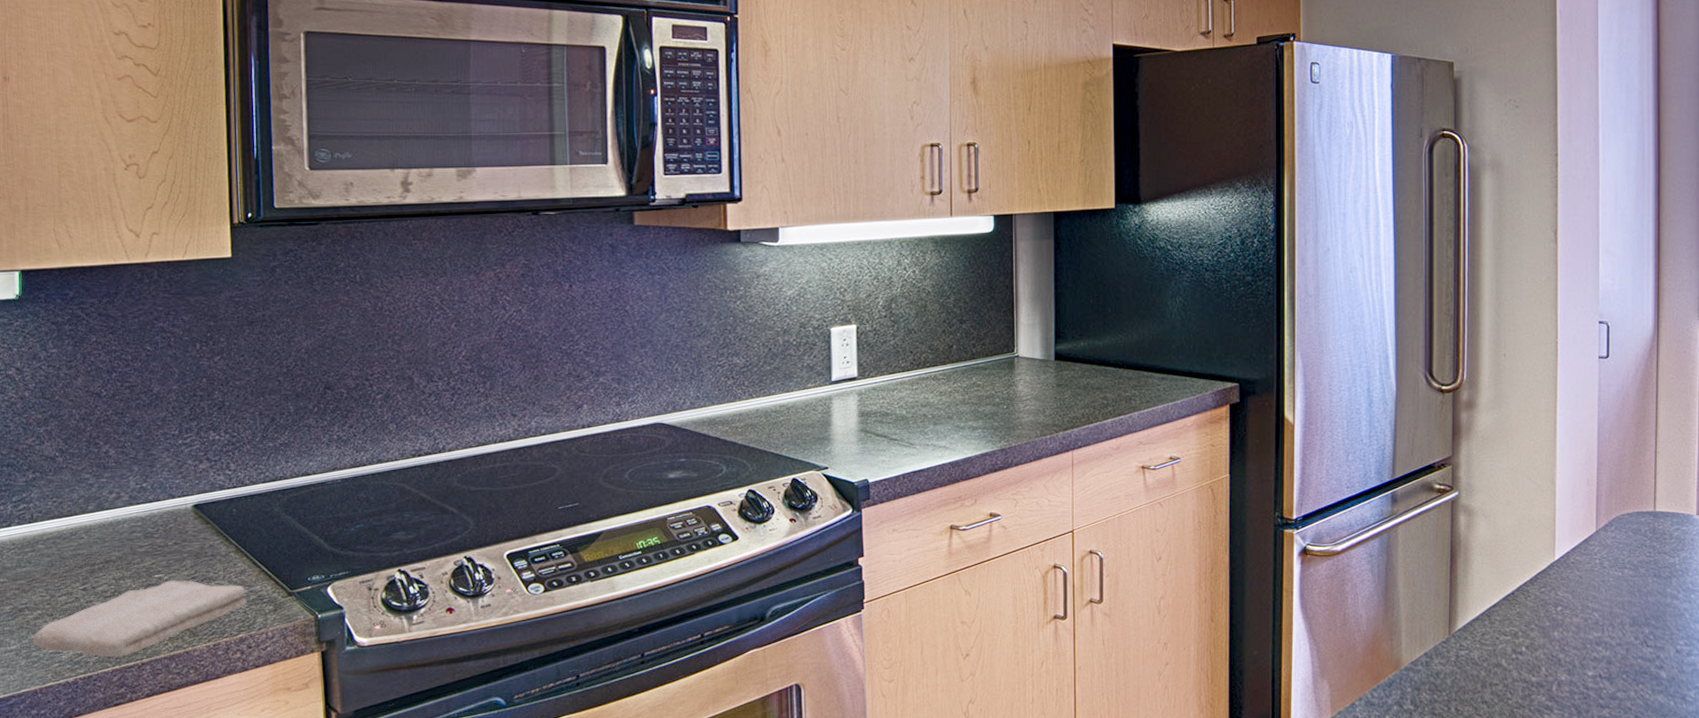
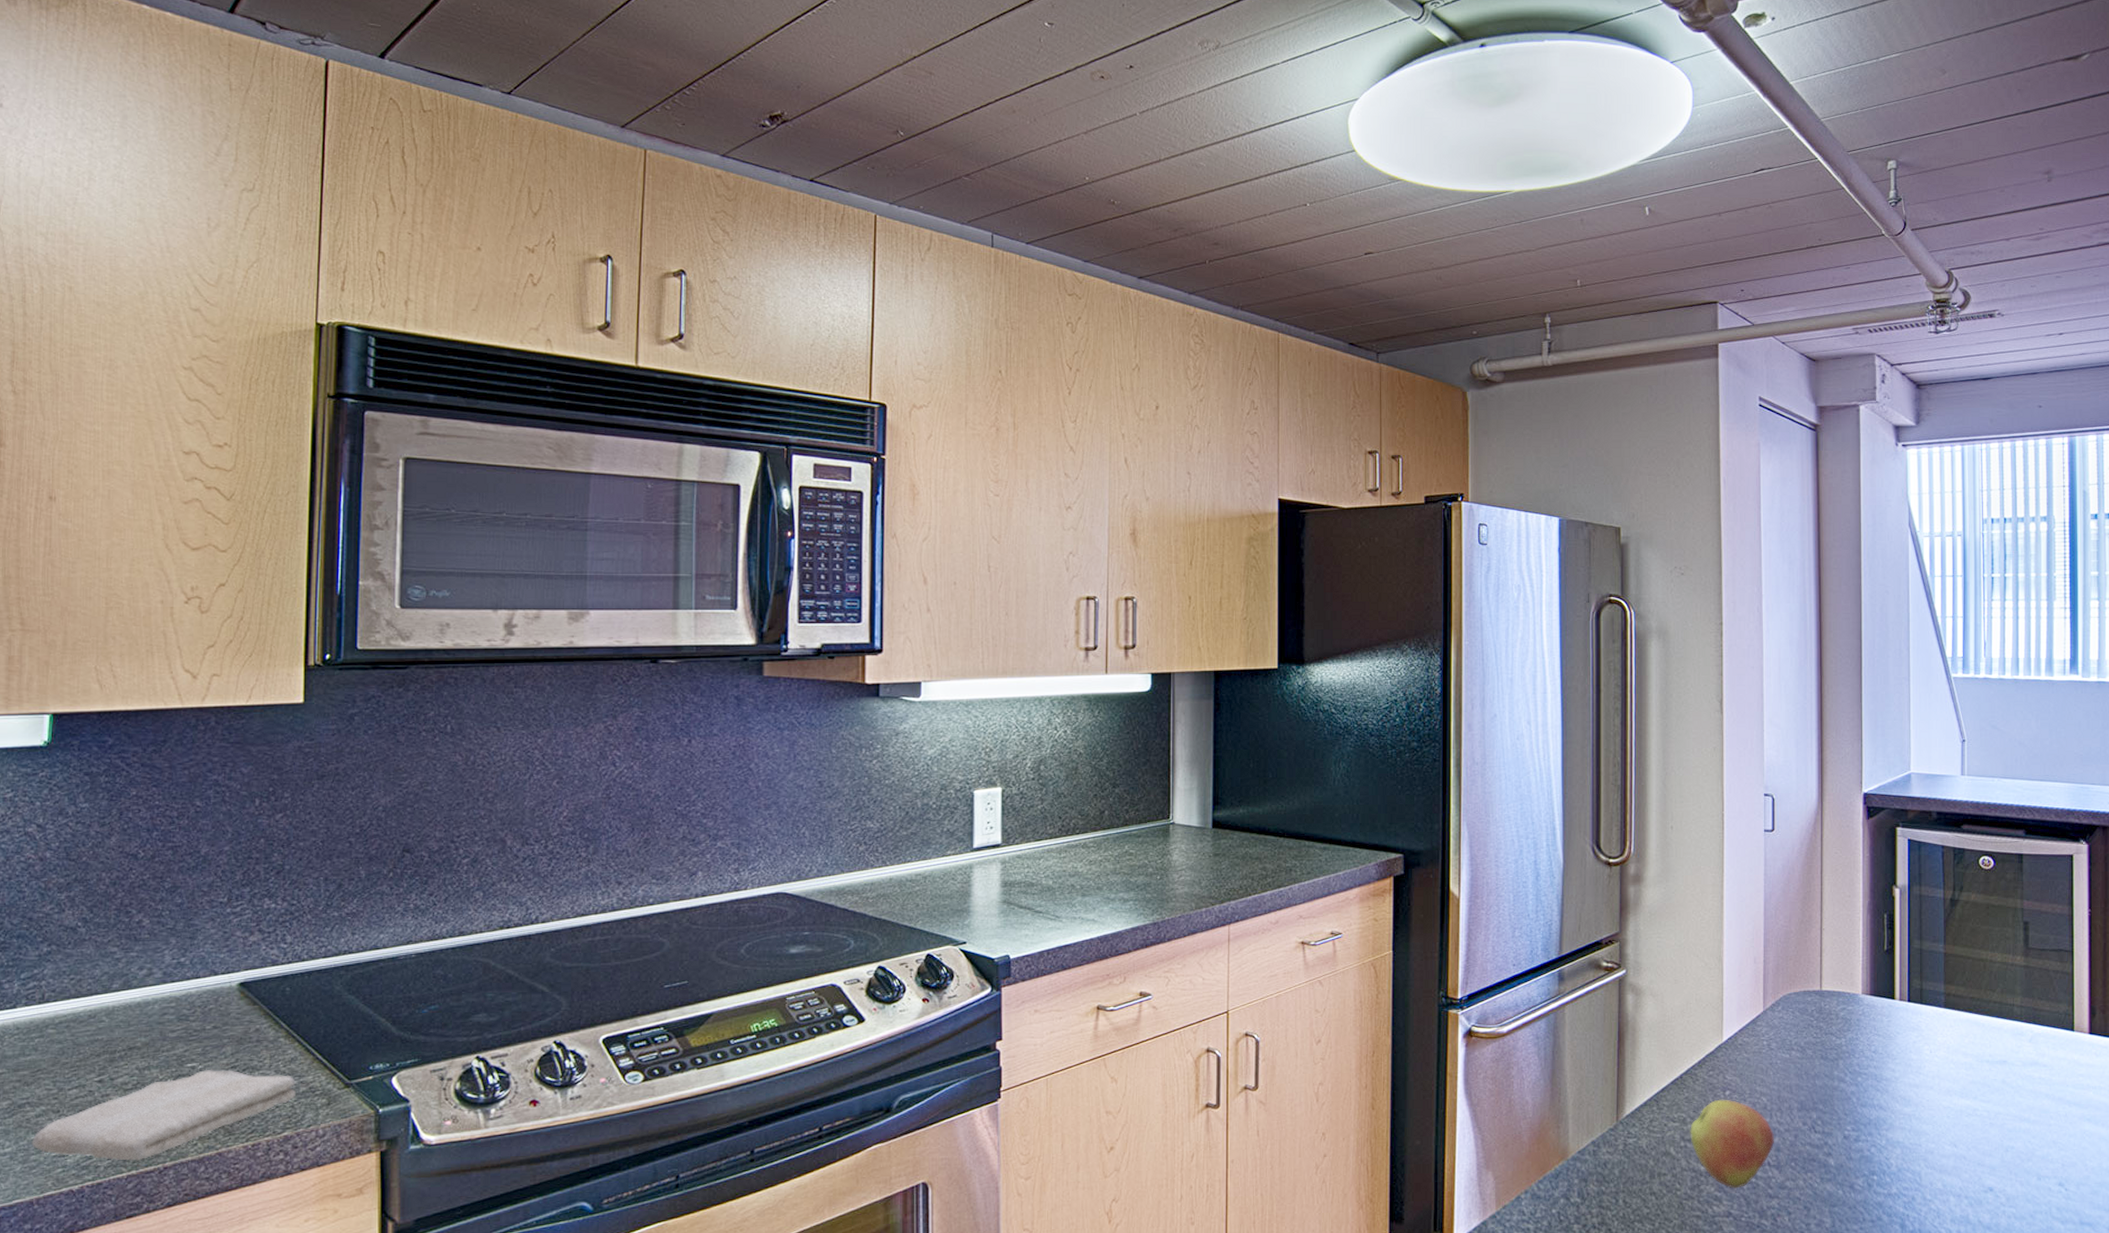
apple: none [1521,614,1606,699] -> present [1689,1099,1774,1189]

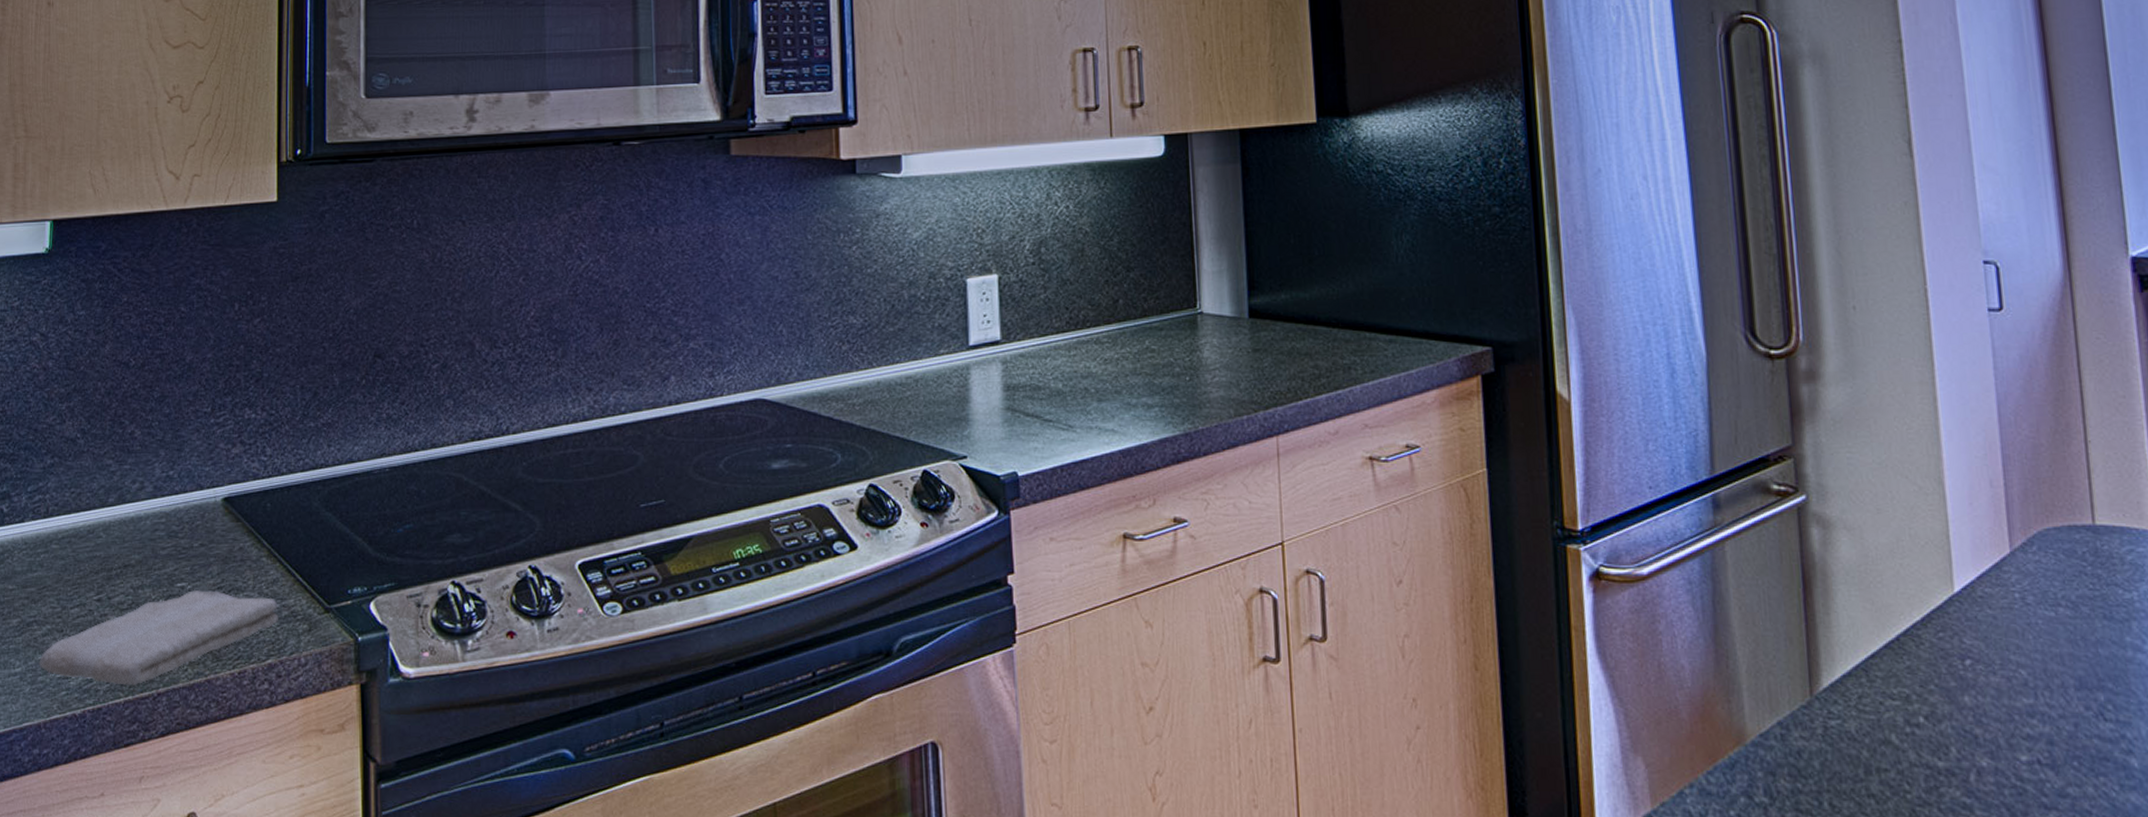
apple: present [1689,1099,1774,1189] -> none [1916,670,2044,794]

